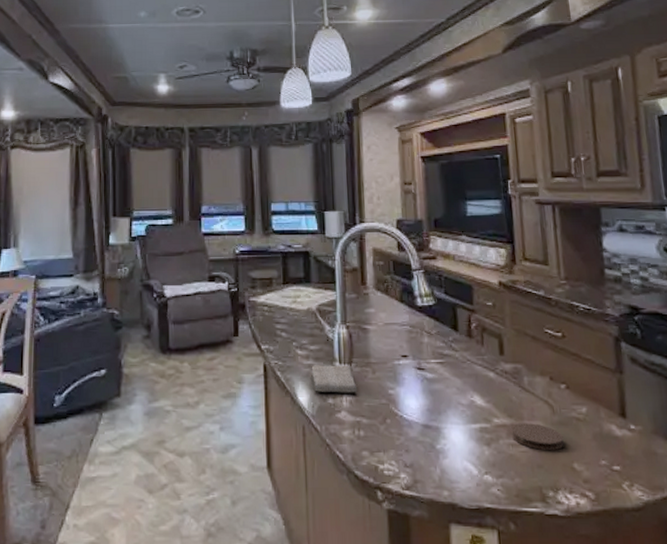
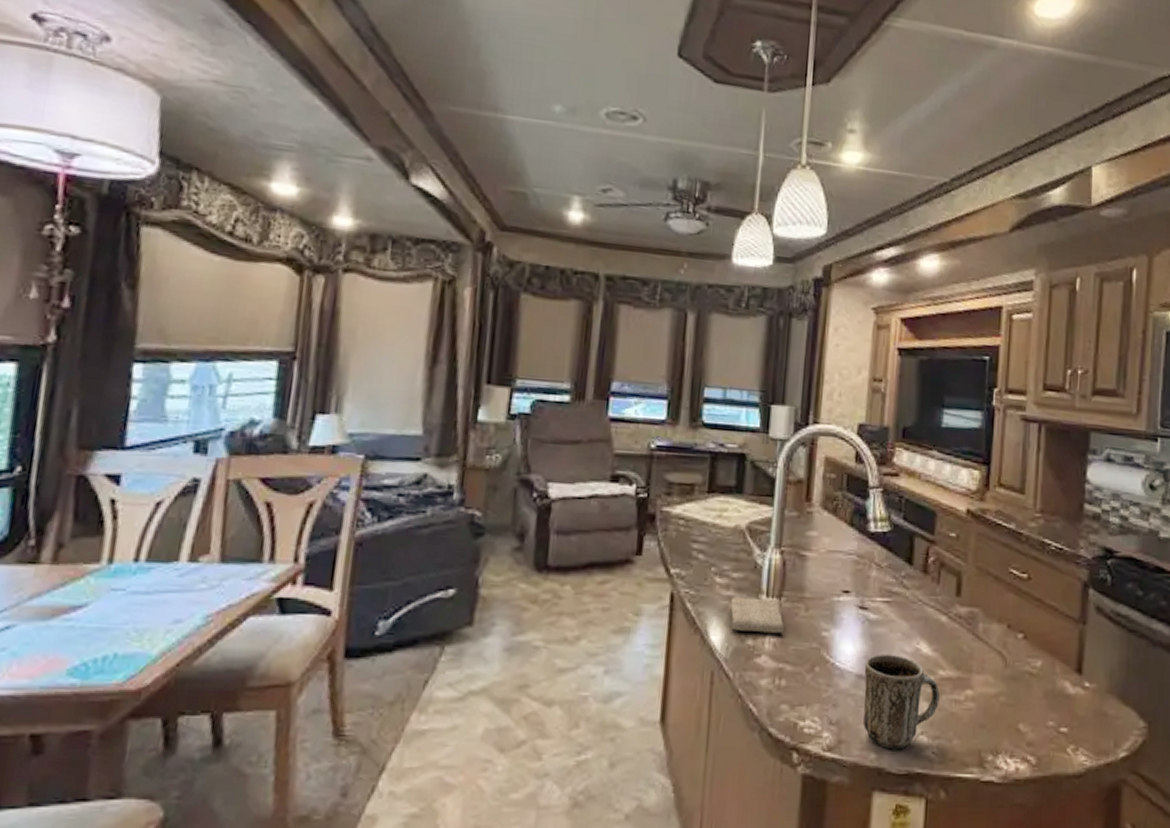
mug: none [428,406,498,488] -> present [863,653,940,750]
coaster: present [511,423,564,451] -> none [956,676,1013,709]

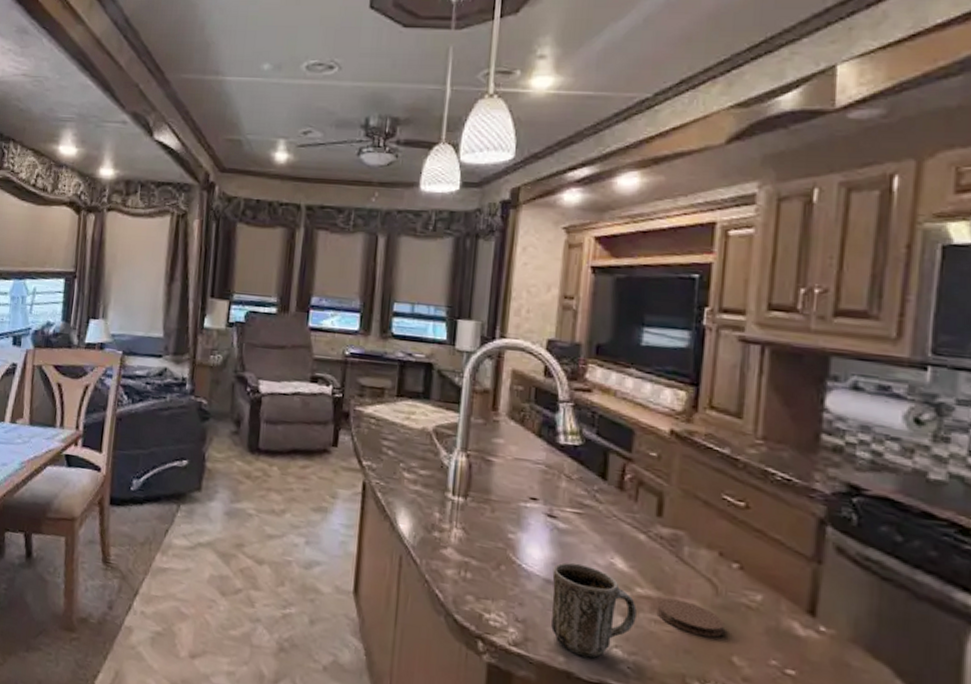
washcloth: present [730,596,785,634] -> none [417,492,471,531]
coaster: none [956,676,1013,709] -> present [656,598,725,638]

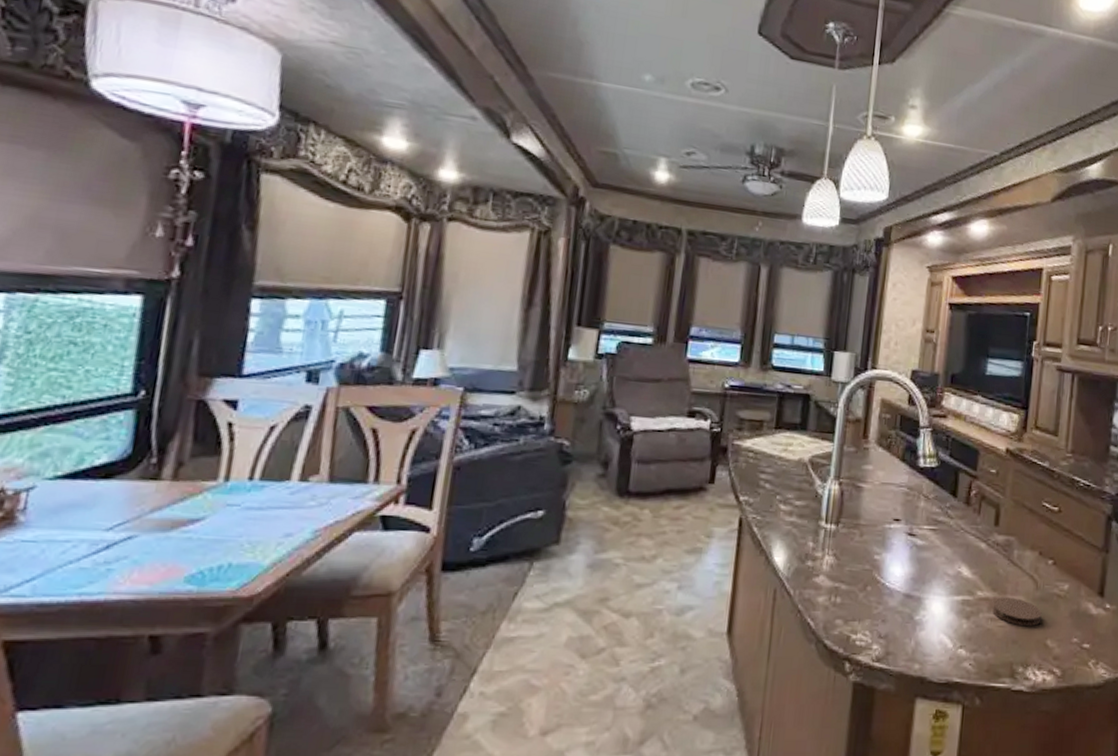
mug: present [551,562,637,658] -> none [909,575,978,661]

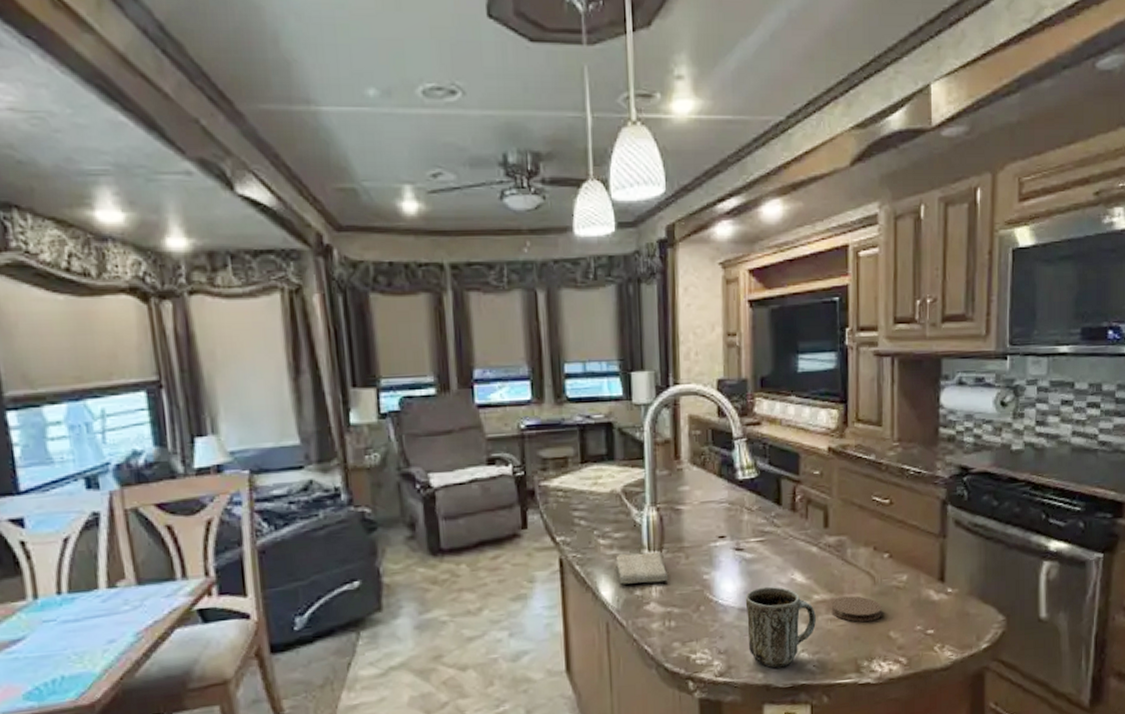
washcloth: none [793,522,841,556] -> present [615,552,669,584]
mug: none [909,575,978,661] -> present [745,586,816,668]

